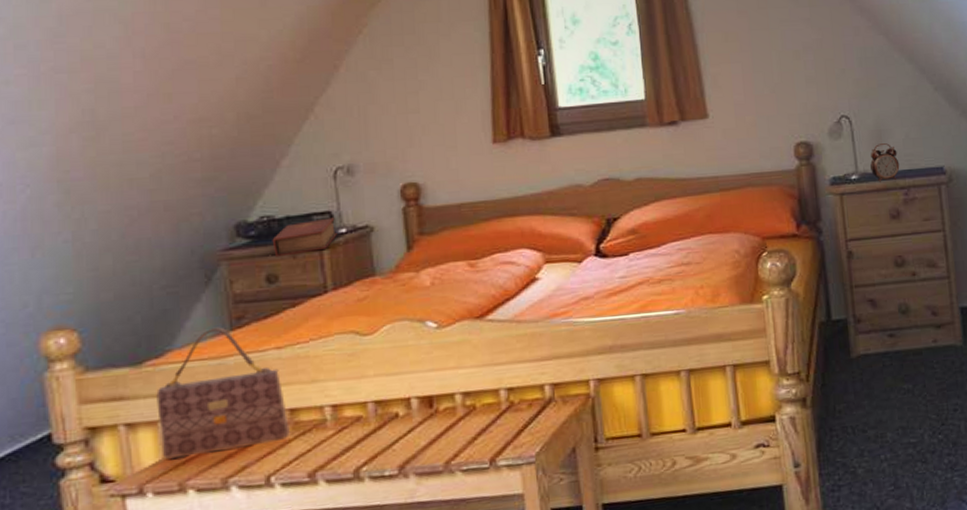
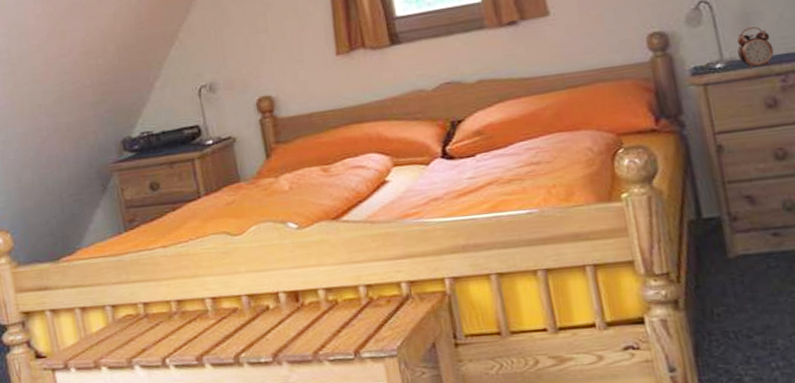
handbag: present [156,327,290,459] -> none [71,228,179,340]
book: present [272,217,337,257] -> none [152,131,205,168]

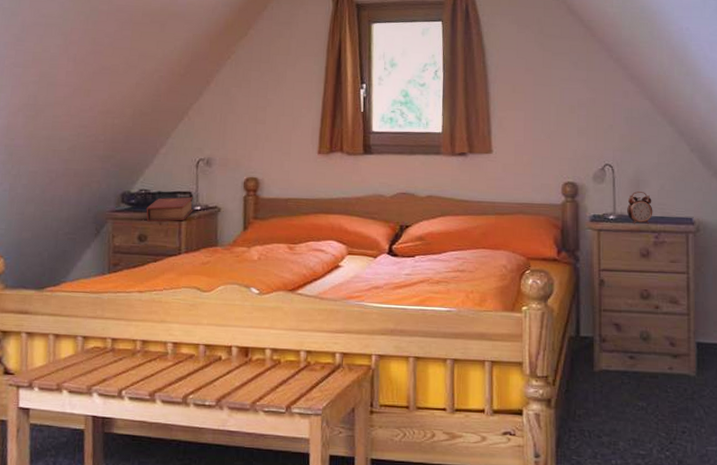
book: none [152,131,205,168] -> present [146,197,193,222]

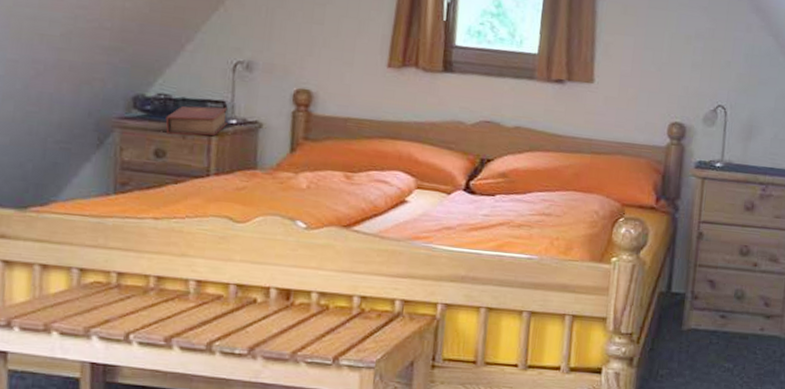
alarm clock: present [627,191,653,225] -> none [735,138,764,176]

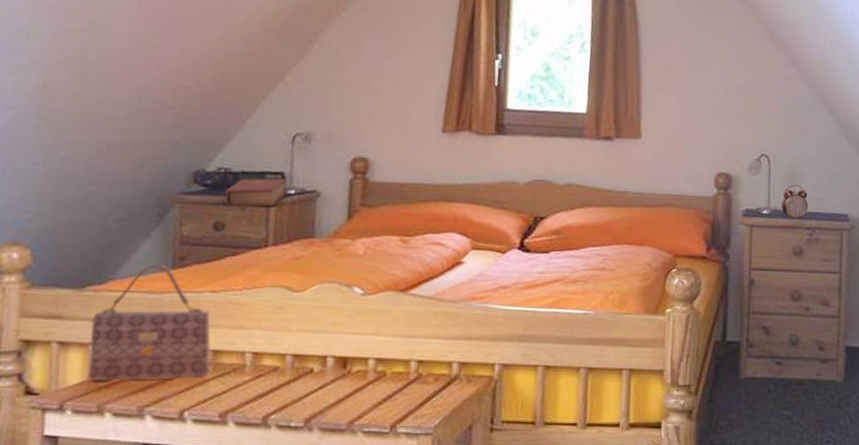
handbag: none [33,188,155,304] -> present [87,263,211,381]
alarm clock: none [735,138,764,176] -> present [782,185,808,221]

